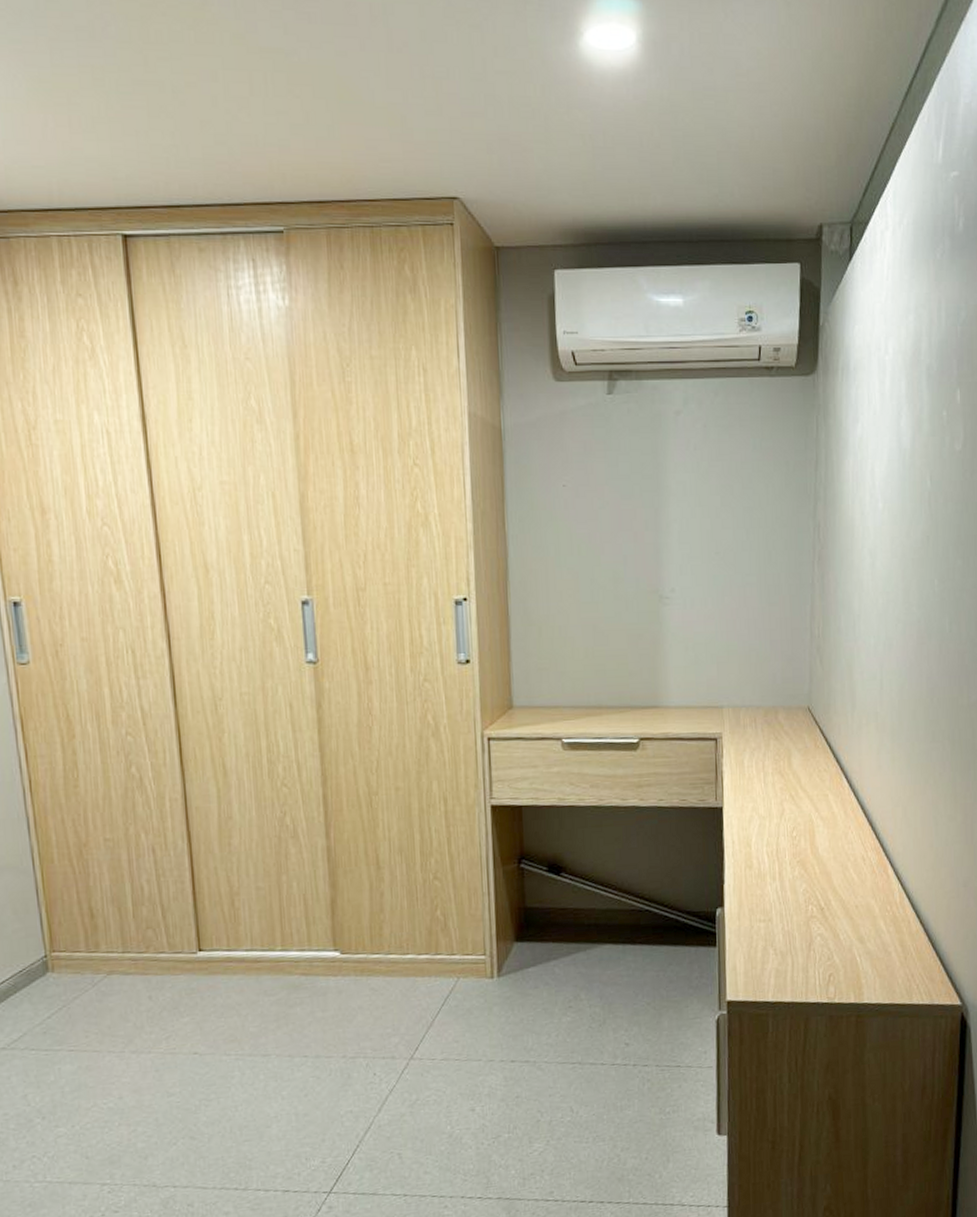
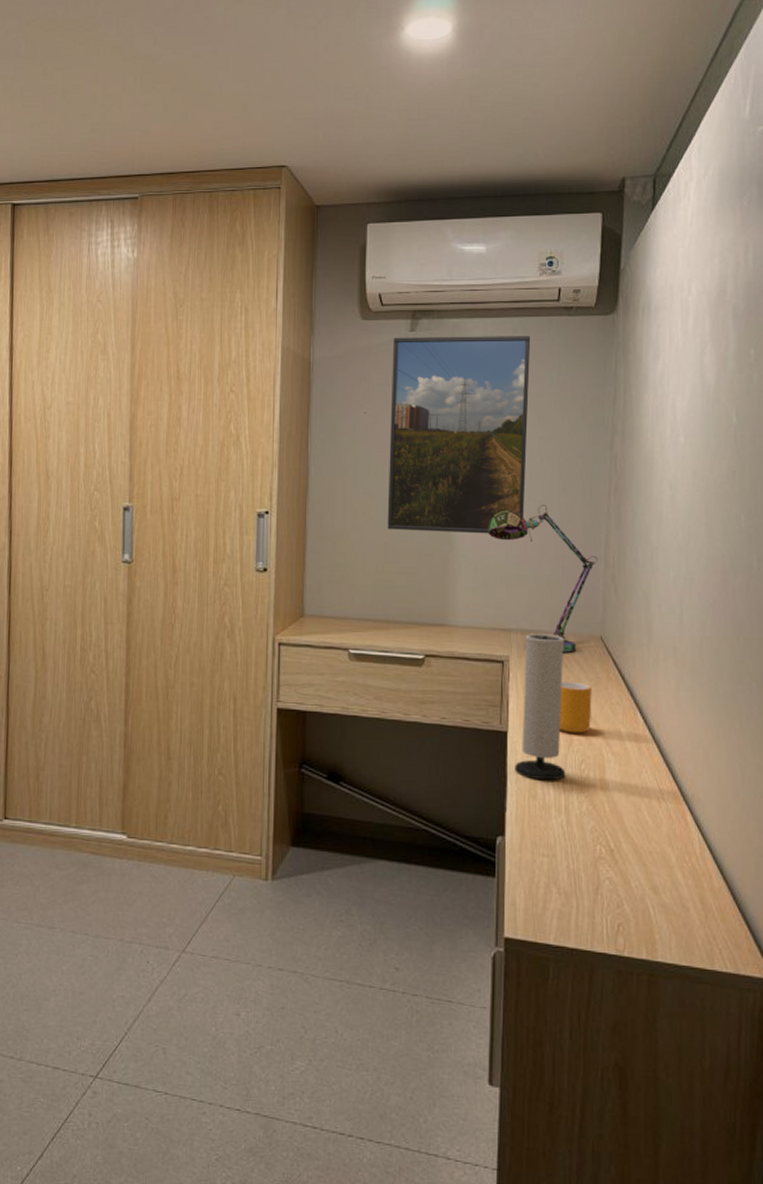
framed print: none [590,399,733,612] -> present [387,336,531,534]
desk lamp: none [696,578,804,727] -> present [487,505,598,654]
speaker: none [731,708,779,851] -> present [515,633,566,781]
mug: none [771,752,802,803] -> present [559,680,592,733]

